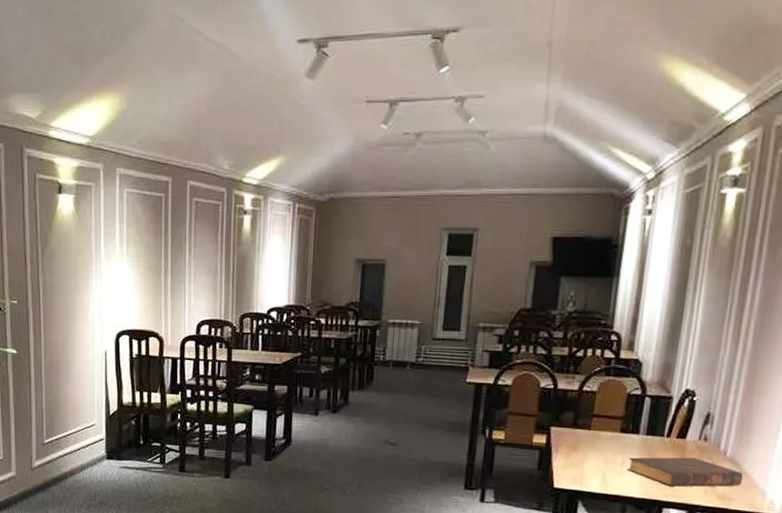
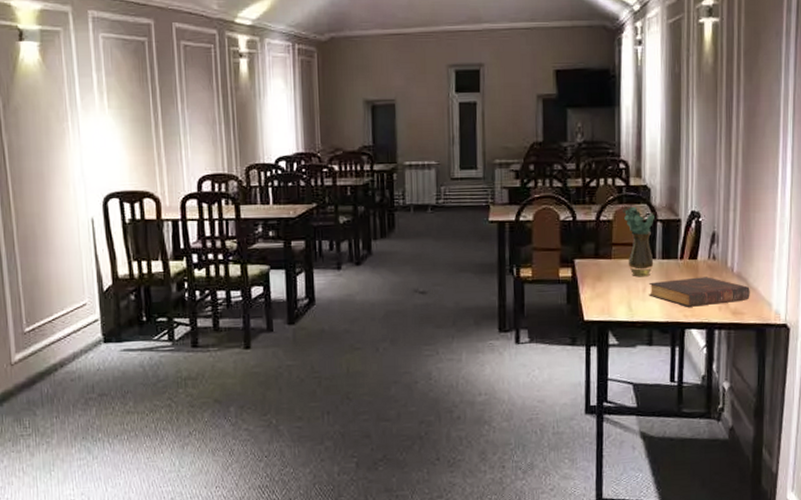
vase: none [608,376,644,452] -> present [623,204,654,277]

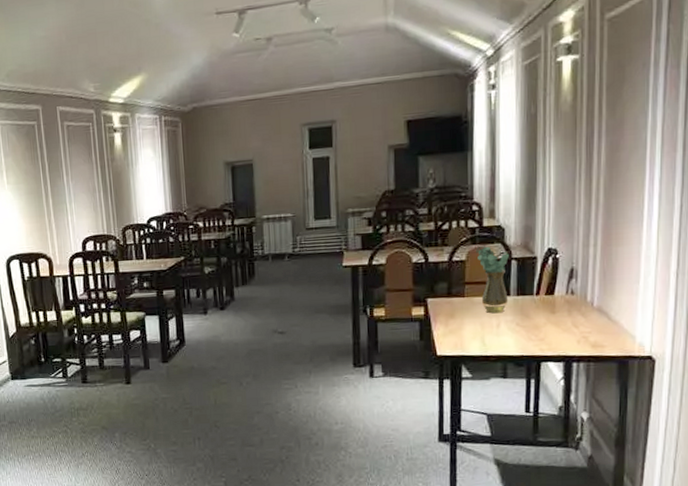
book: present [648,277,750,307] -> none [502,311,611,341]

